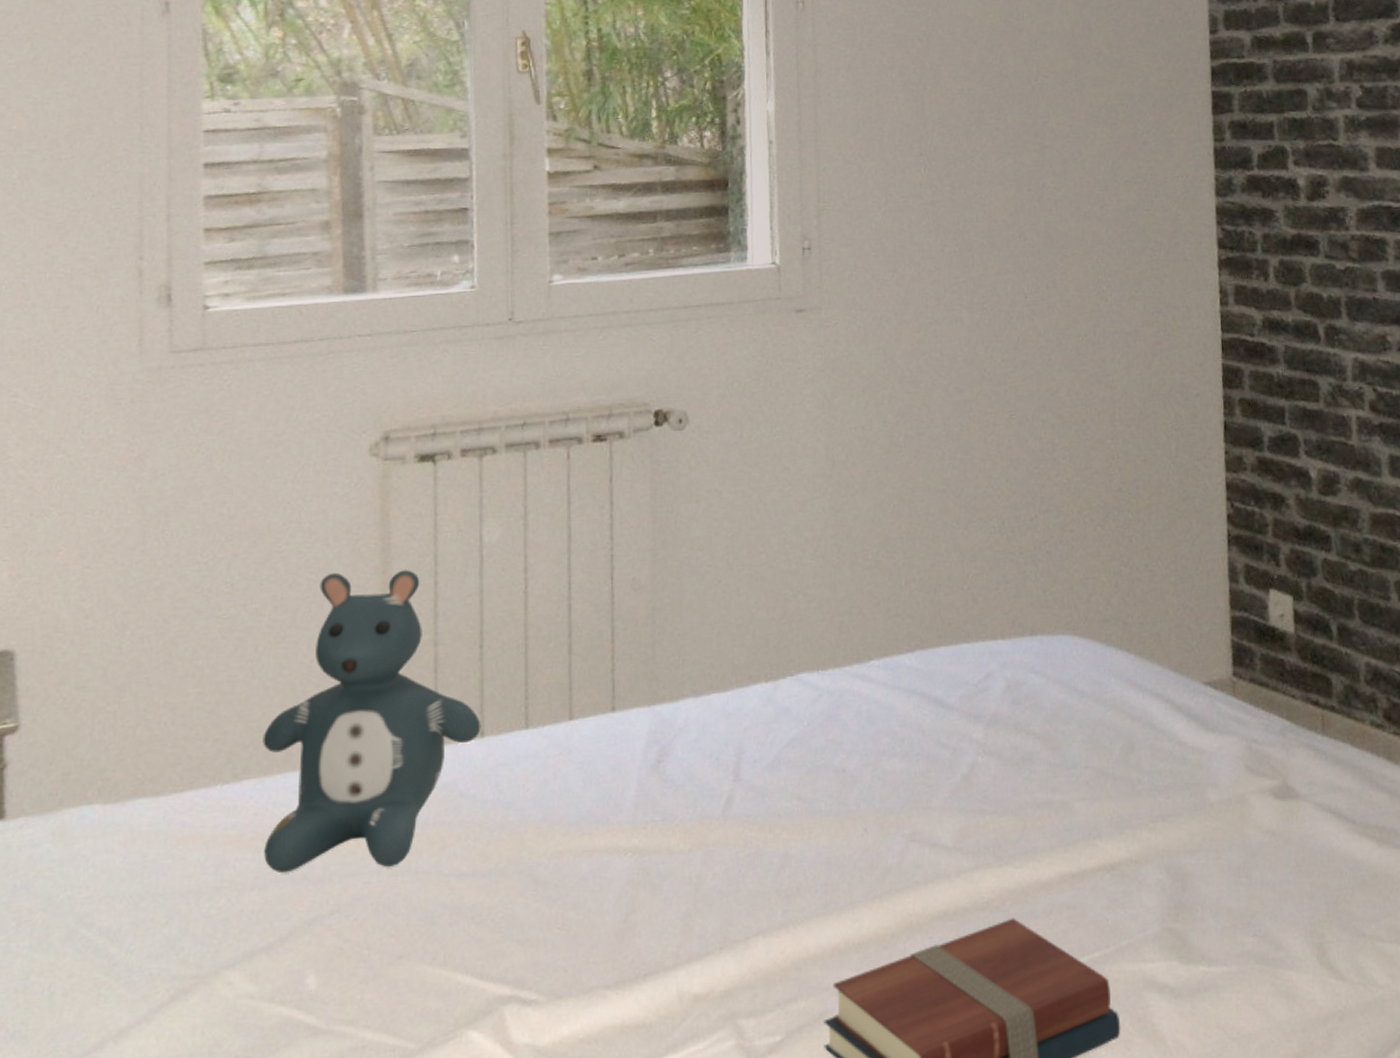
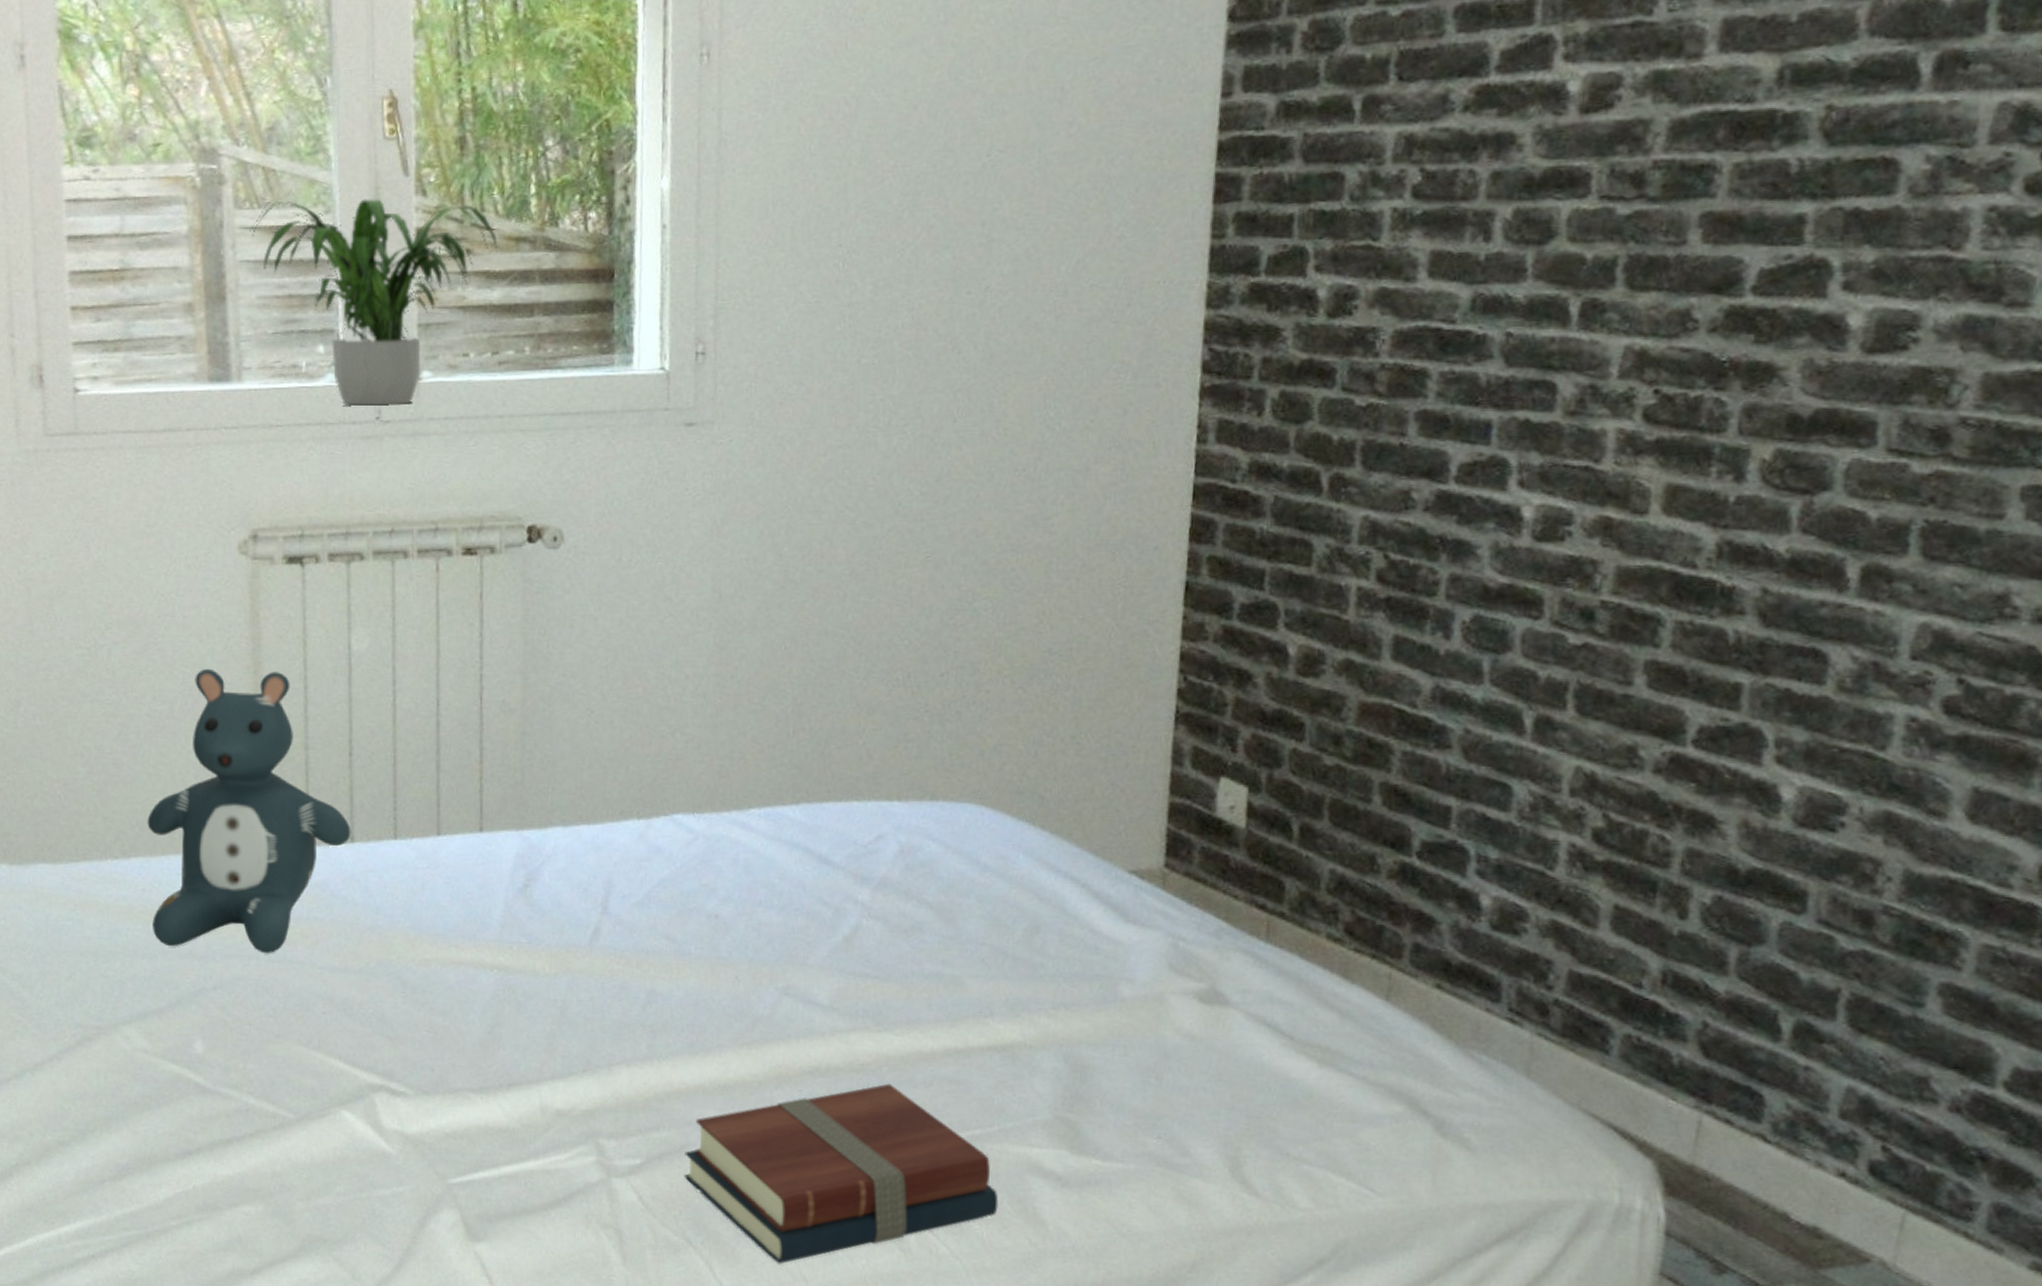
potted plant: none [388,124,623,310] -> present [250,199,498,407]

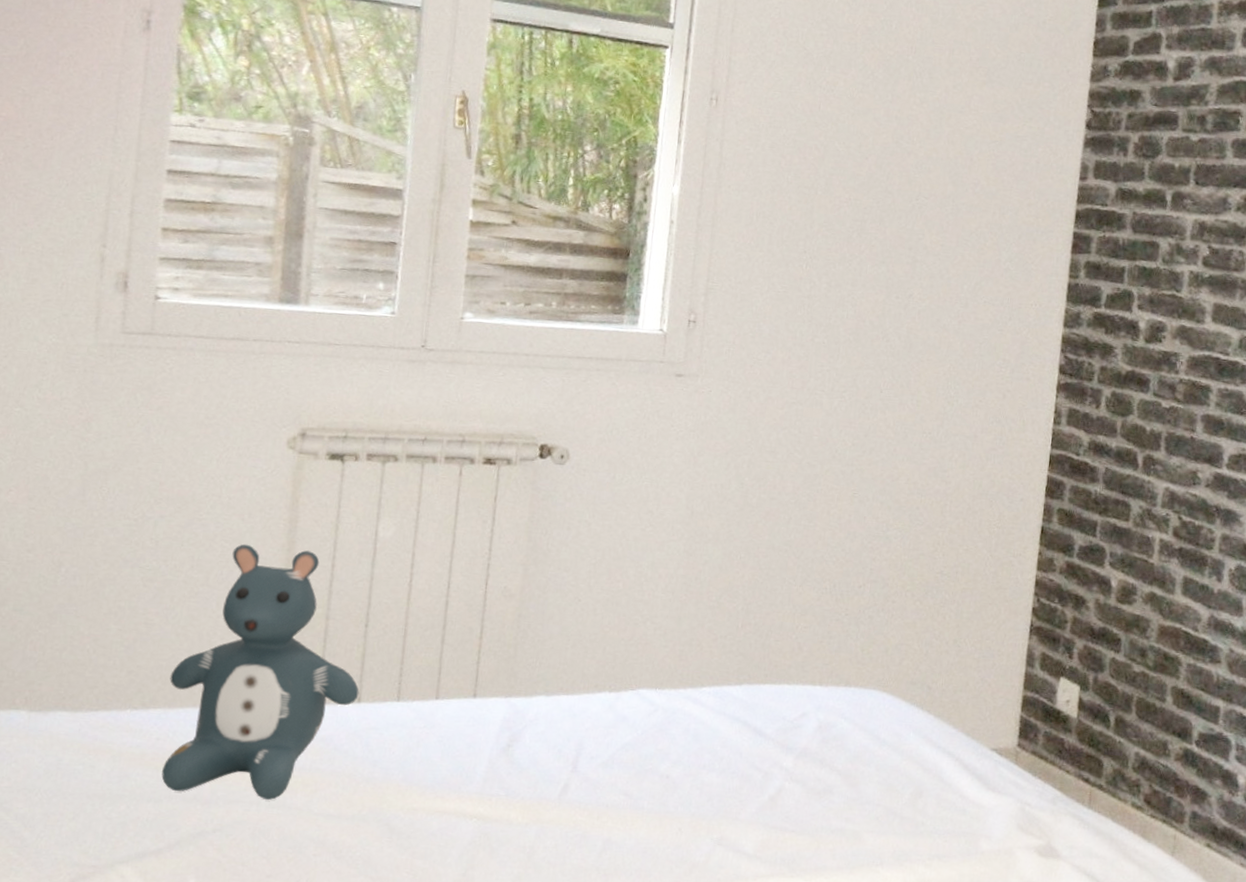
potted plant: present [250,199,498,407] -> none [331,165,538,339]

